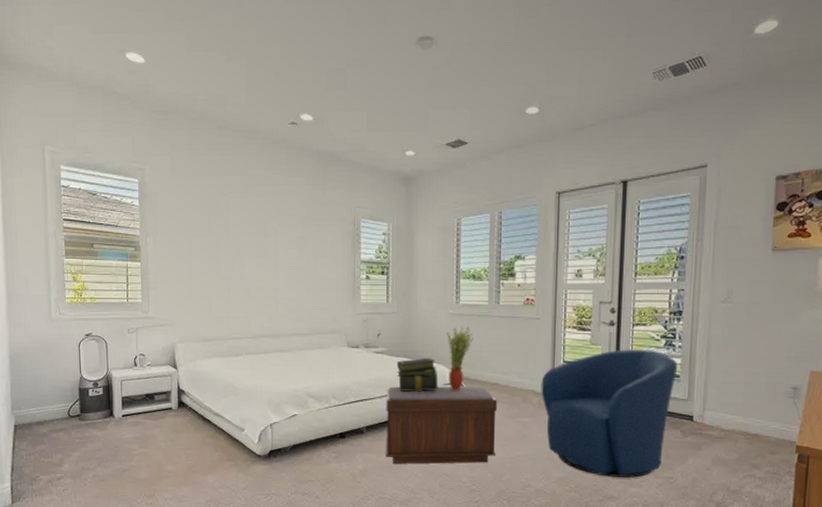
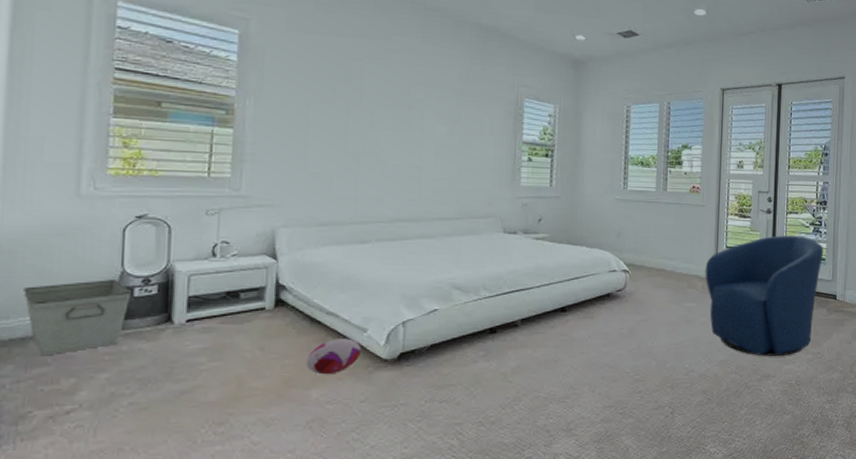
storage bin: none [27,383,88,437] -> present [23,280,131,356]
plush toy: none [202,435,241,465] -> present [305,338,362,375]
bench: present [386,386,498,465] -> none [543,273,663,359]
stack of books: present [396,357,438,392] -> none [558,243,603,280]
potted plant: present [447,327,473,390] -> none [613,213,640,277]

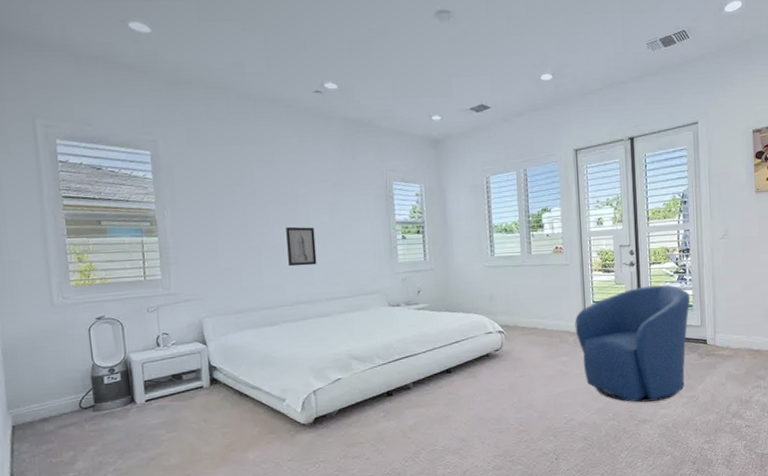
storage bin: present [23,280,131,356] -> none [26,371,103,435]
plush toy: present [305,338,362,375] -> none [240,408,284,440]
wall art: none [392,134,428,180] -> present [286,226,317,267]

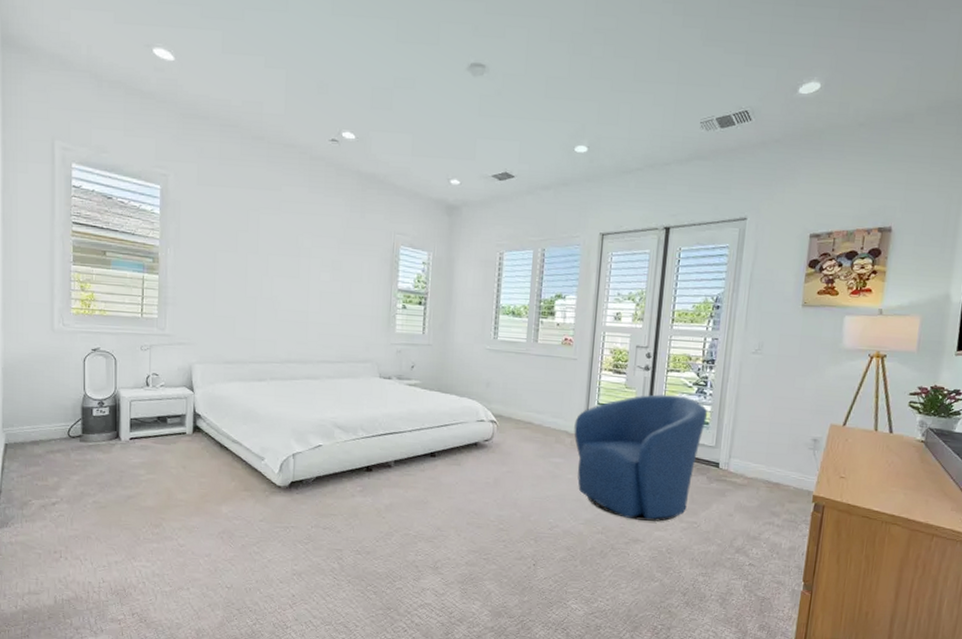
wall art: present [286,226,317,267] -> none [283,280,314,324]

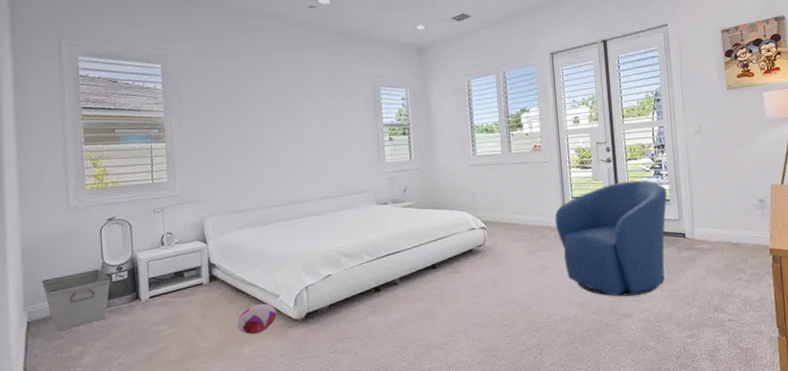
storage bin: none [21,400,91,458] -> present [42,269,111,331]
plush toy: none [217,464,260,495] -> present [236,303,277,335]

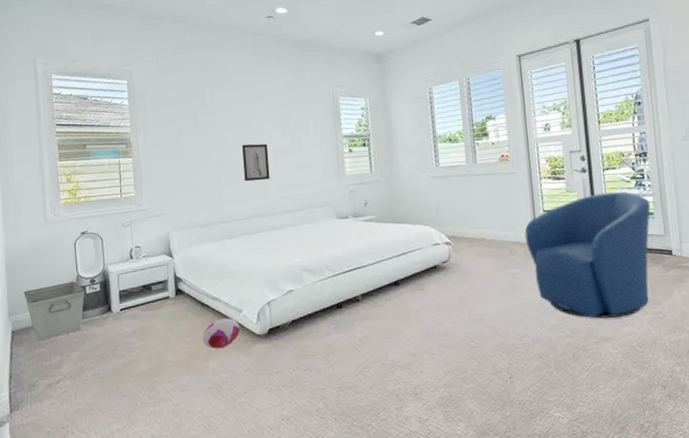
wall art: none [281,131,310,168] -> present [242,143,270,182]

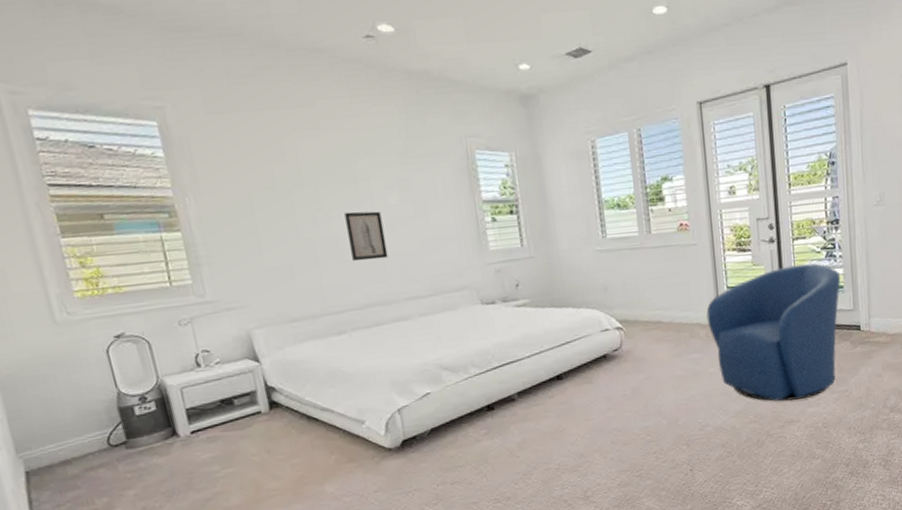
storage bin: present [24,281,85,341] -> none [35,401,136,481]
plush toy: present [202,318,241,349] -> none [312,432,365,470]

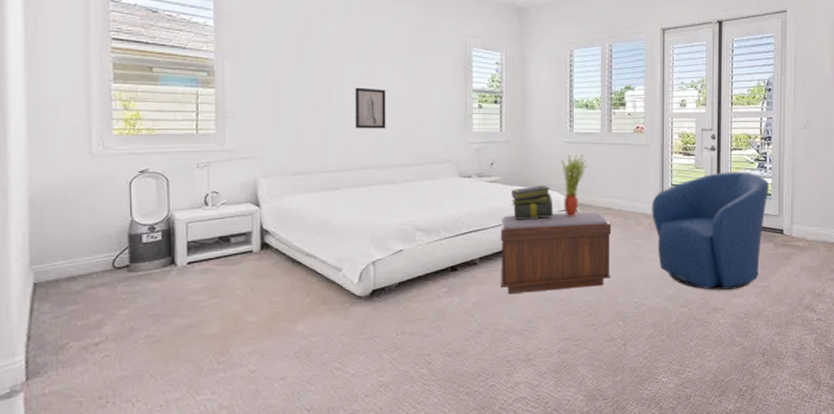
bench: none [535,328,668,430] -> present [500,212,612,295]
stack of books: none [544,303,596,346] -> present [510,185,554,220]
potted plant: none [596,263,628,336] -> present [561,155,587,216]

